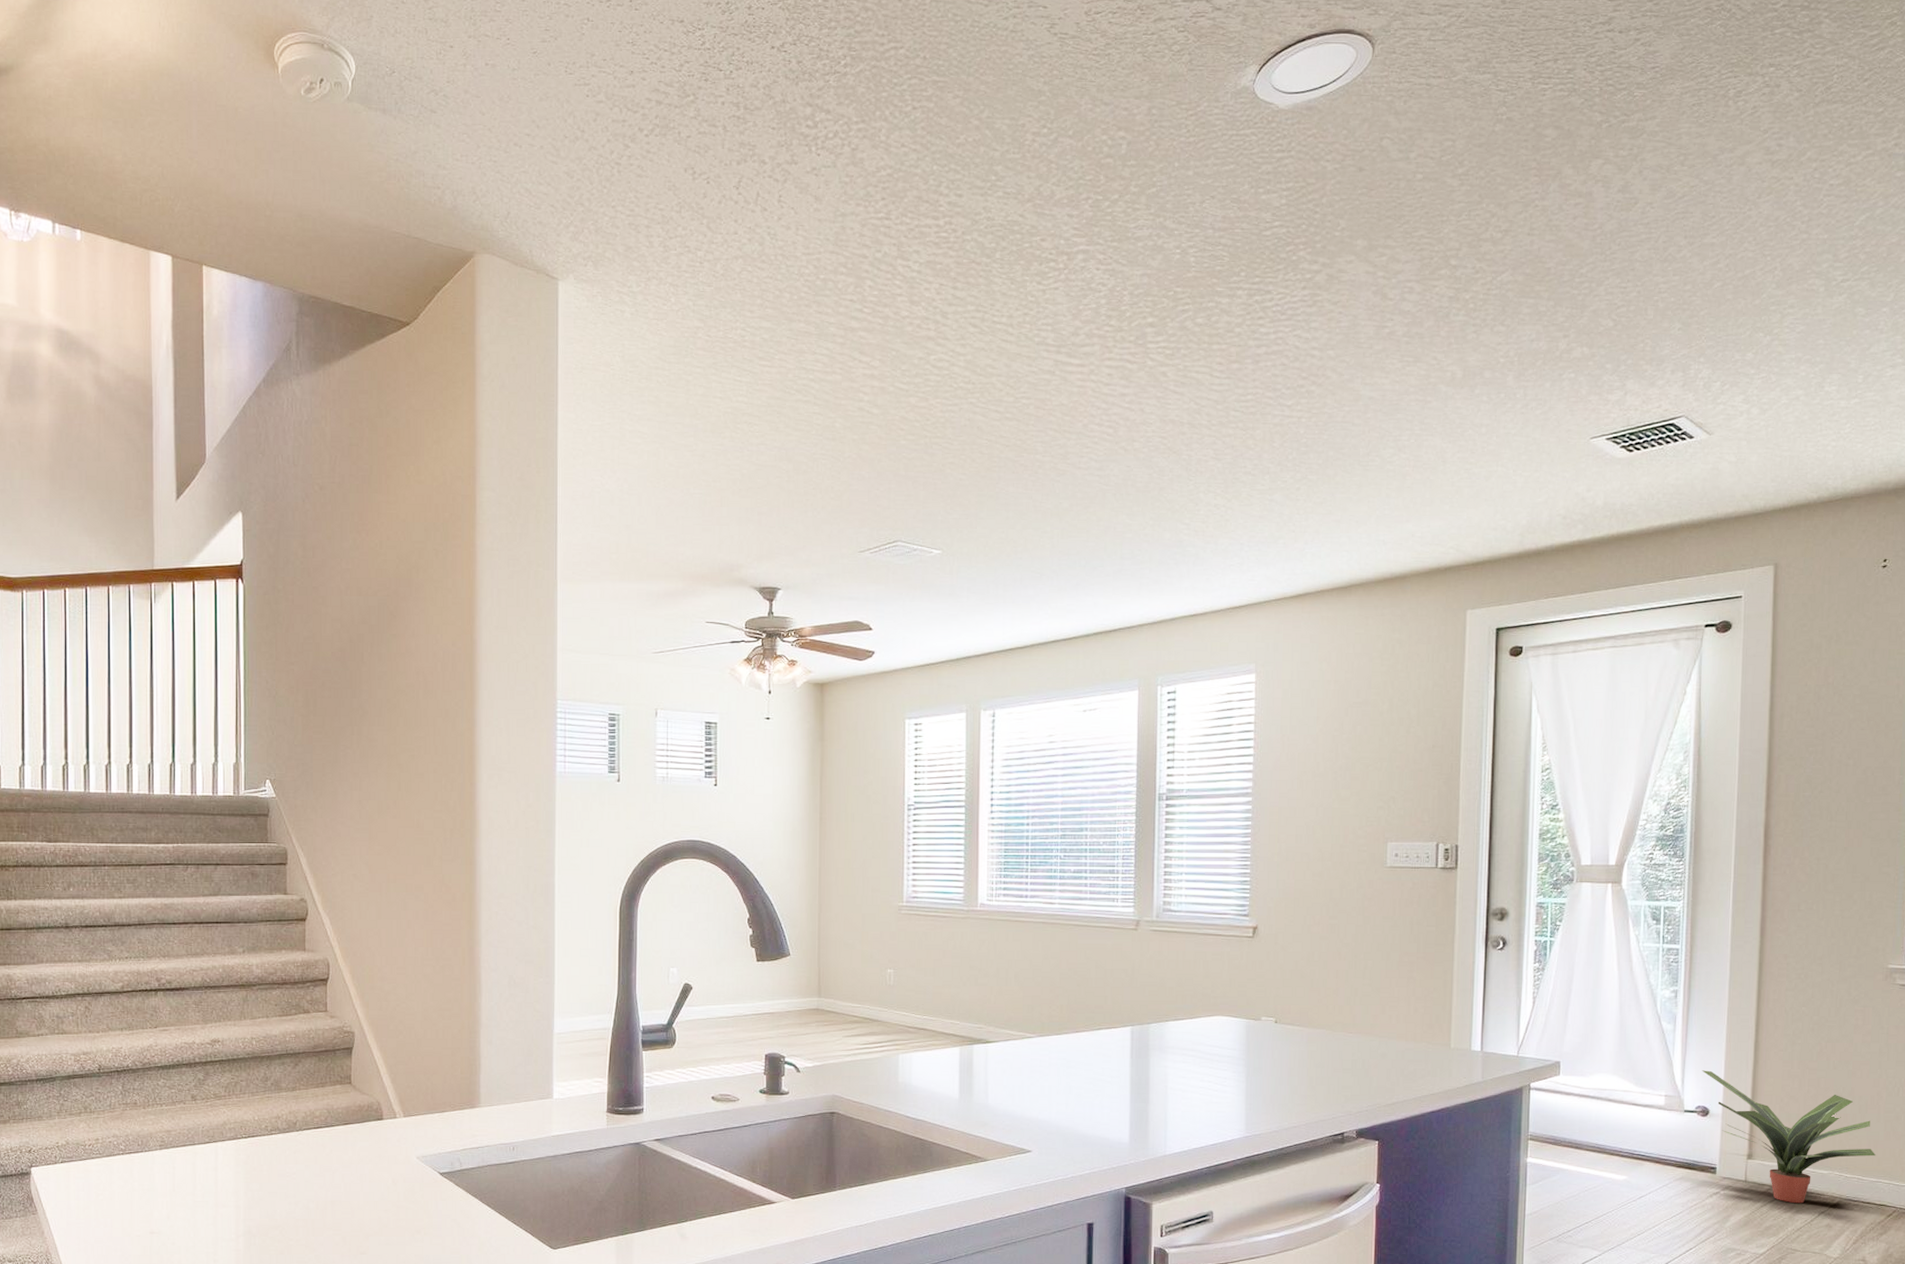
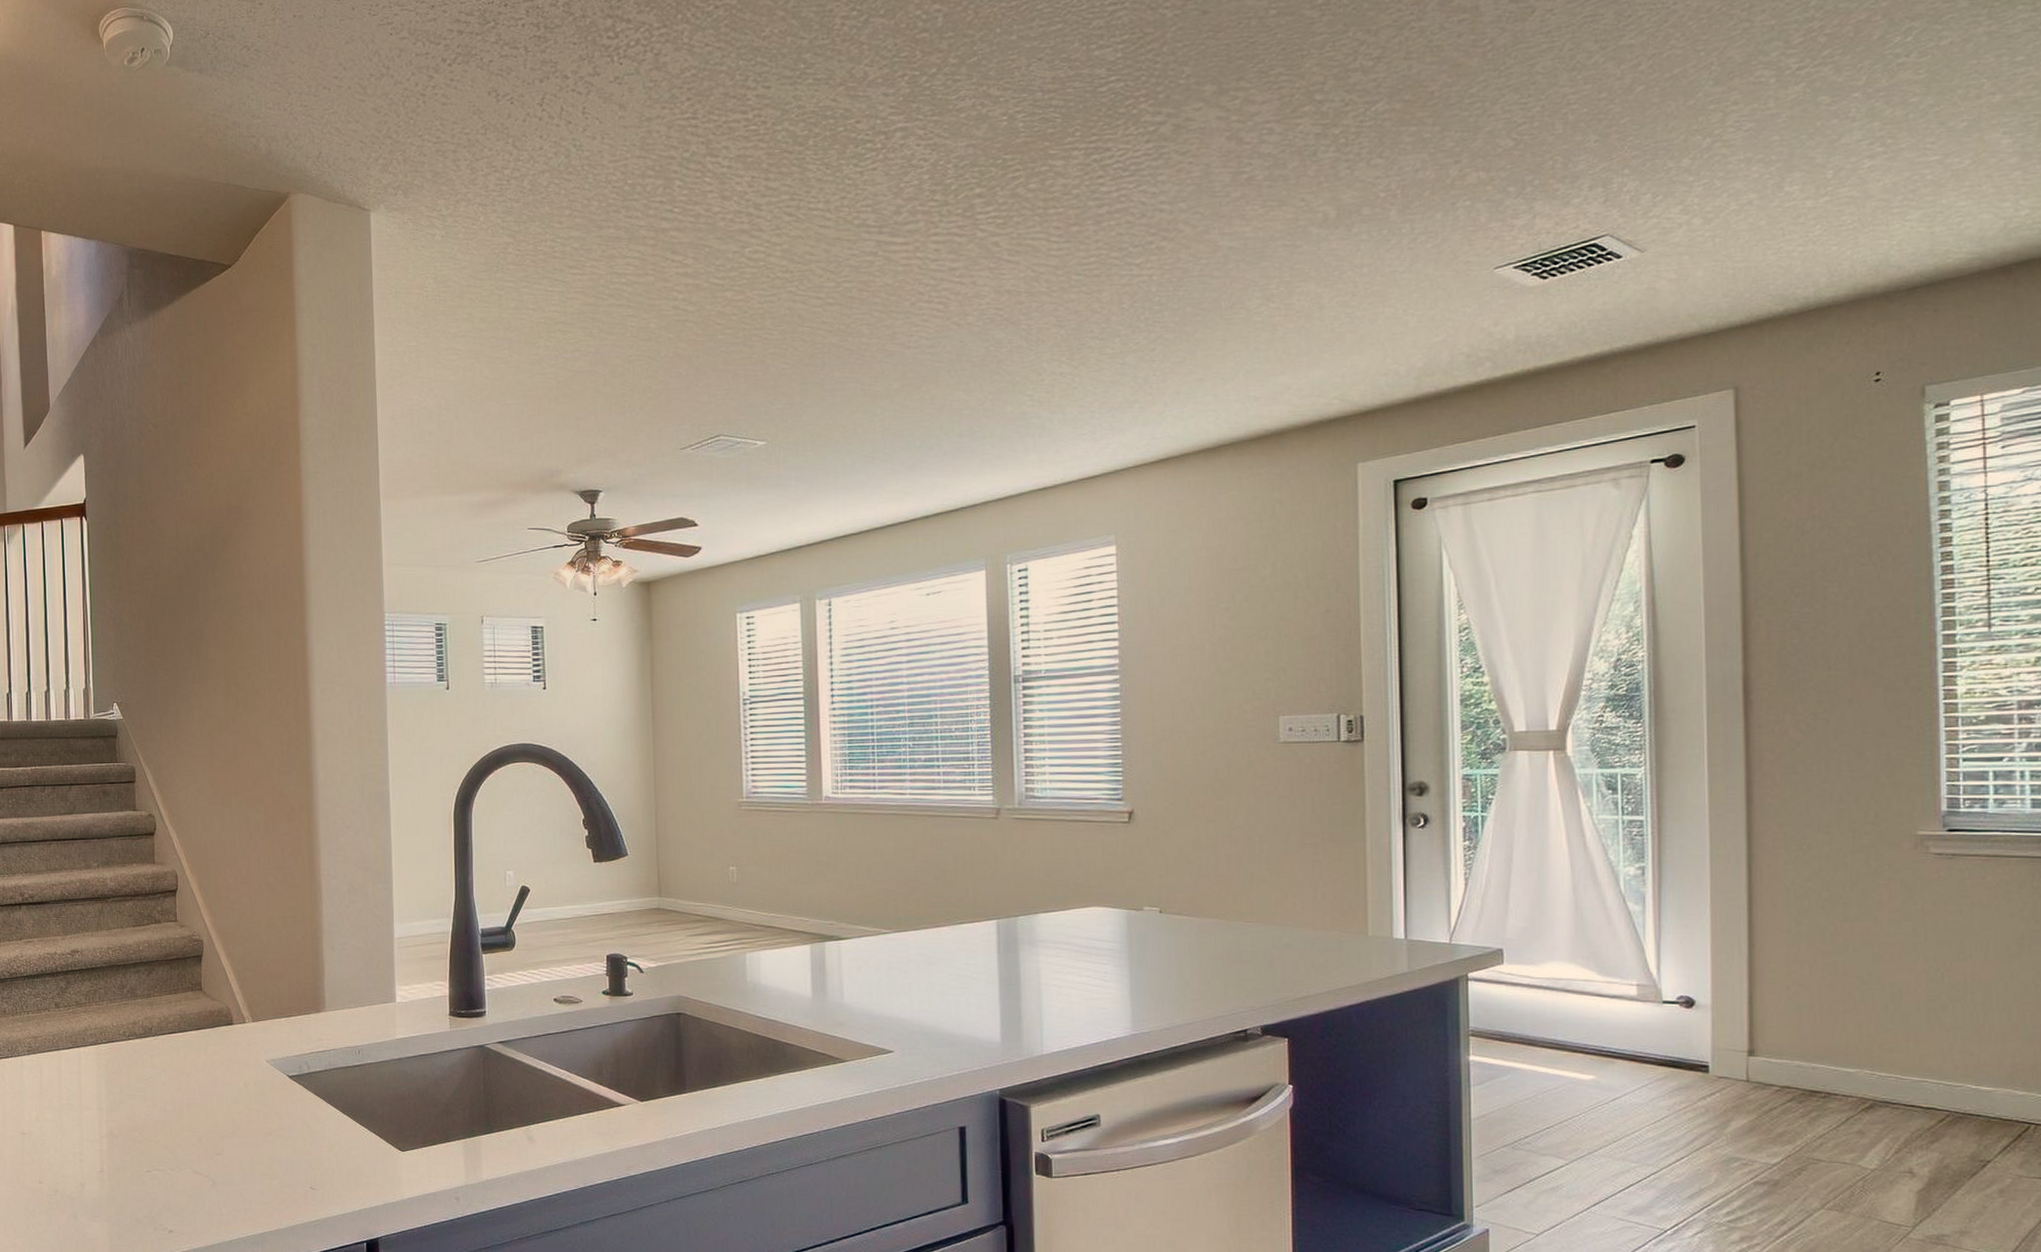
potted plant: present [1701,1070,1876,1204] -> none [1681,956,1918,1107]

